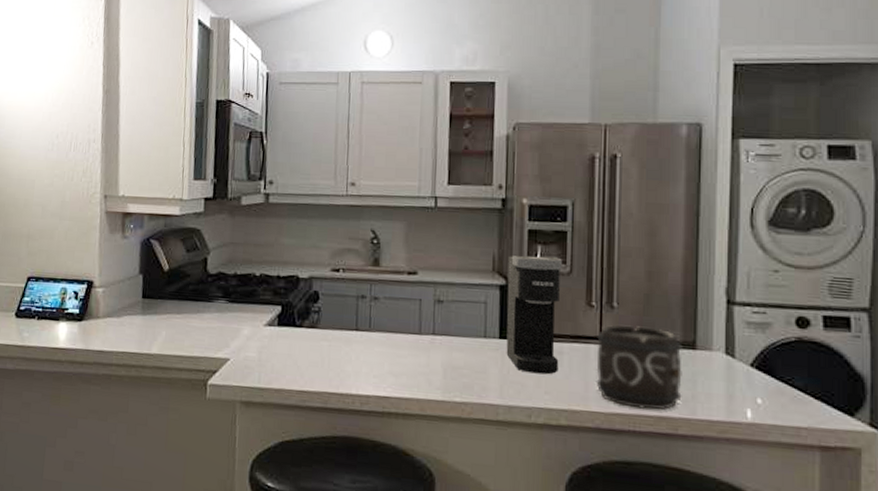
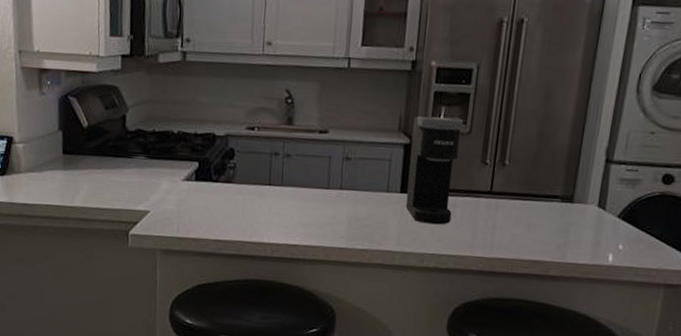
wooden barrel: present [596,324,683,410] -> none [483,180,562,255]

